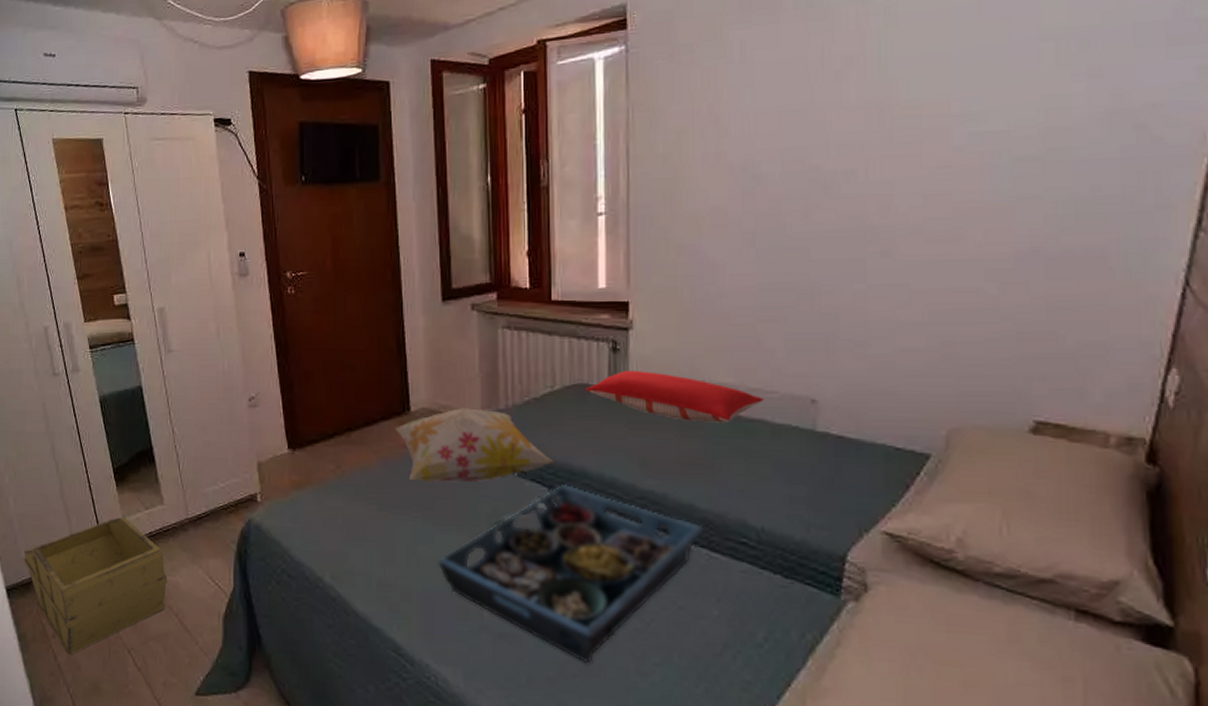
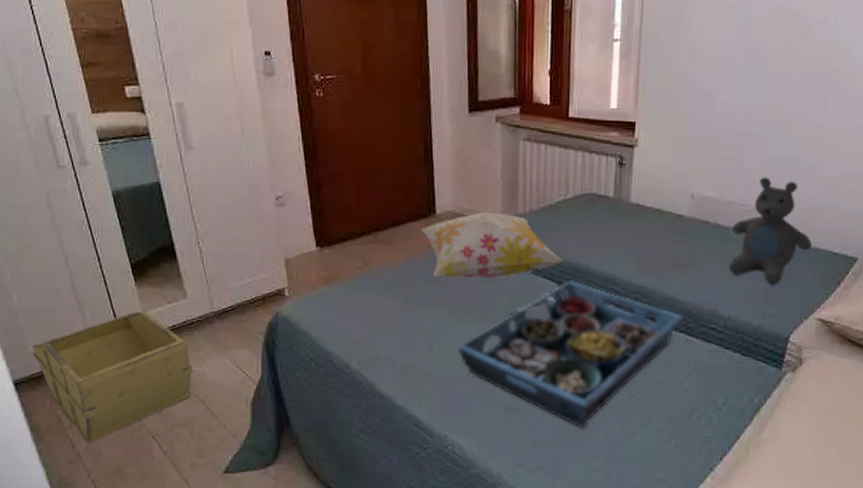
pillow: present [584,370,764,423] -> none [593,182,739,230]
teddy bear: none [756,358,864,489] -> present [728,177,812,285]

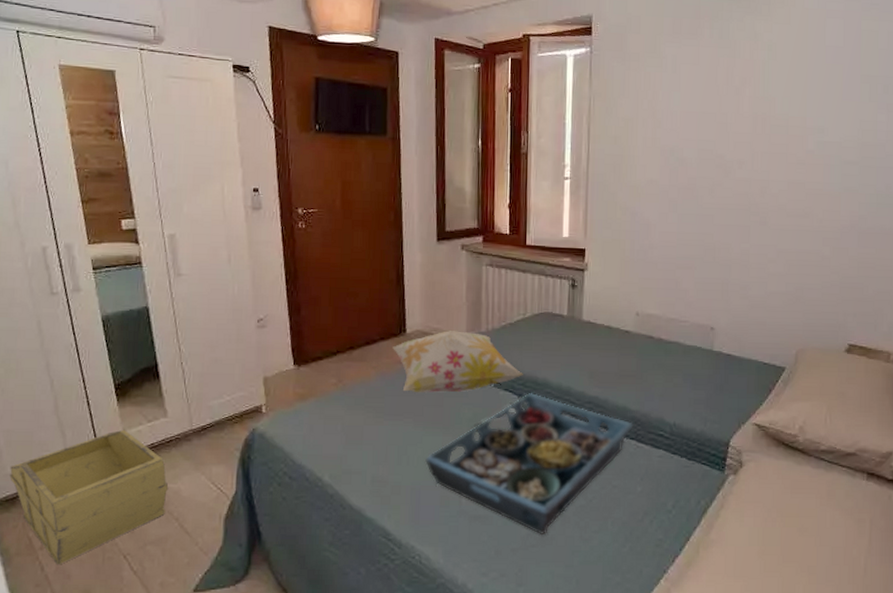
teddy bear: present [728,177,812,285] -> none [672,296,744,393]

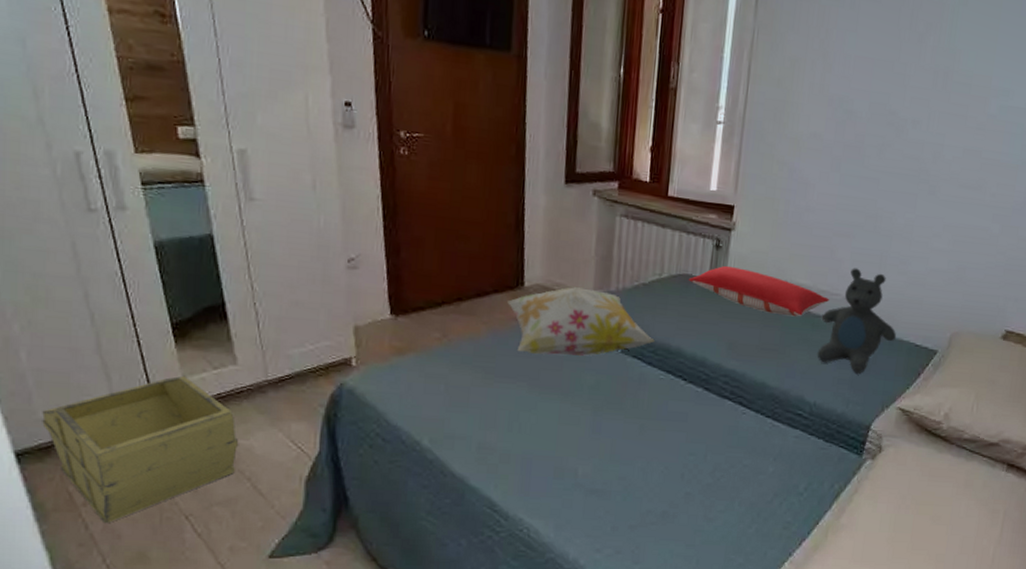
serving tray: present [425,392,633,536] -> none [539,361,771,513]
pillow: none [549,302,679,344] -> present [688,265,830,317]
teddy bear: none [672,296,744,393] -> present [817,268,896,374]

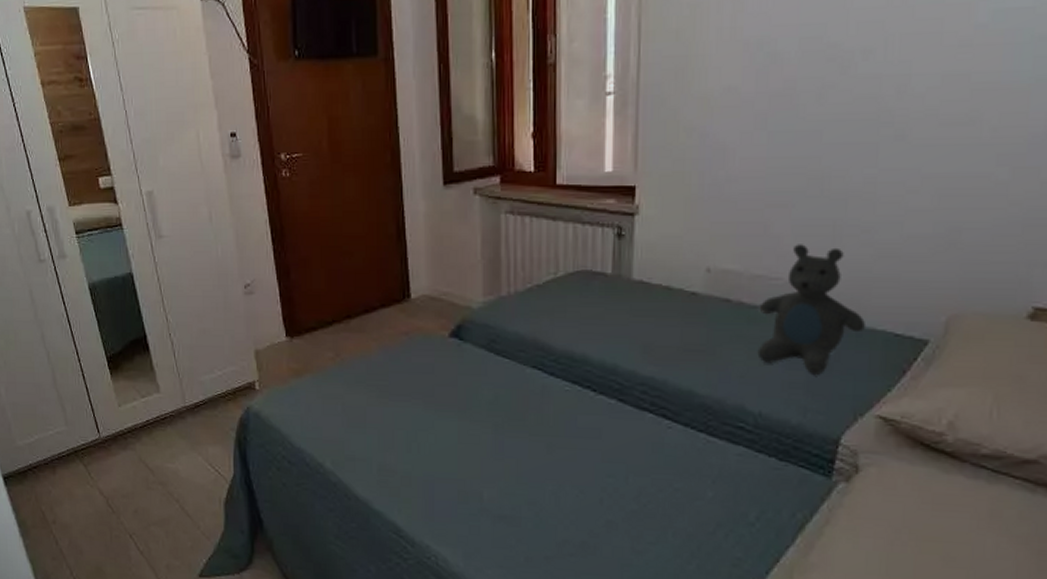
storage bin: present [42,375,239,524] -> none [19,404,167,540]
decorative pillow: present [507,287,655,356] -> none [396,295,555,369]
pillow: present [688,265,830,317] -> none [588,256,768,310]

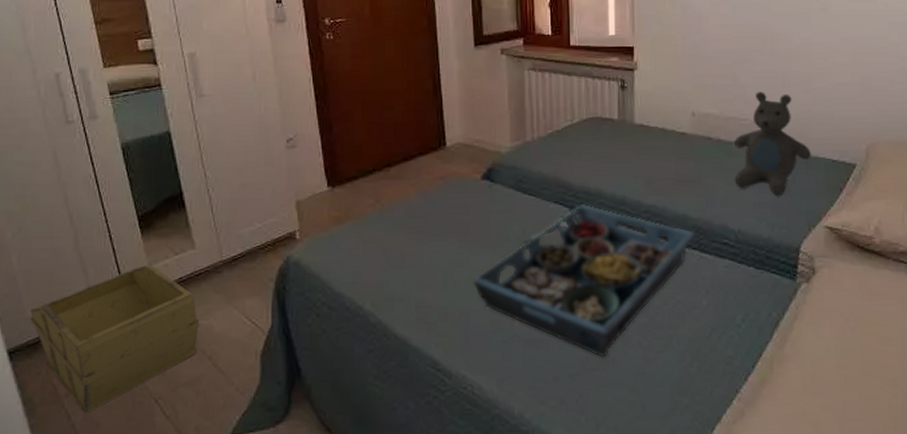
storage bin: none [19,404,167,540] -> present [30,264,200,413]
serving tray: none [439,370,702,543] -> present [473,203,695,358]

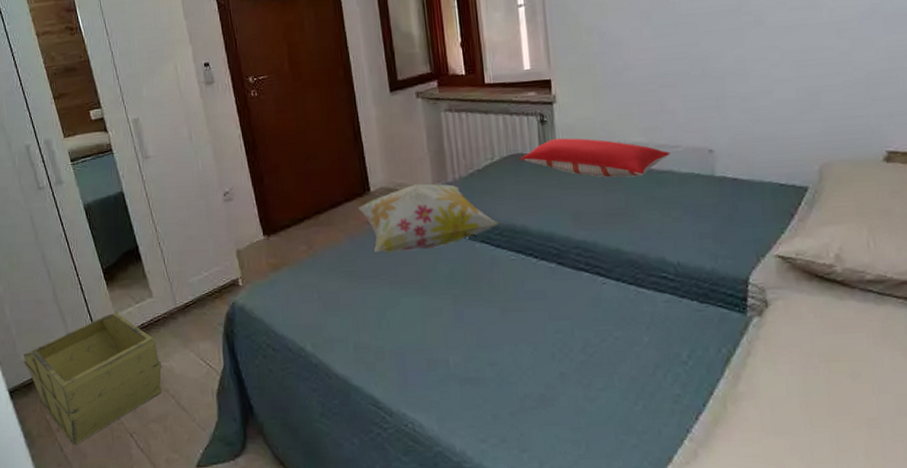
decorative pillow: none [432,141,574,209] -> present [358,184,499,252]
serving tray: present [473,203,695,358] -> none [406,241,631,396]
pillow: none [598,104,739,146] -> present [519,138,671,178]
teddy bear: present [733,91,811,196] -> none [665,115,755,225]

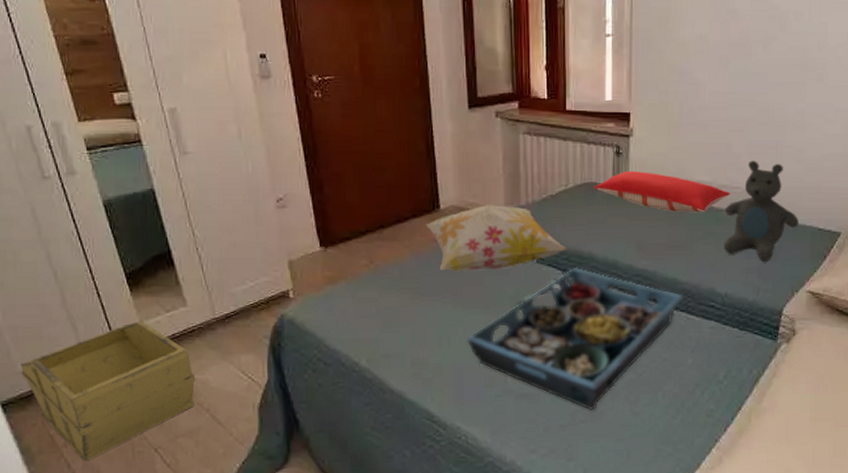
serving tray: none [406,241,631,396] -> present [467,267,684,411]
teddy bear: none [665,115,755,225] -> present [723,160,799,262]

